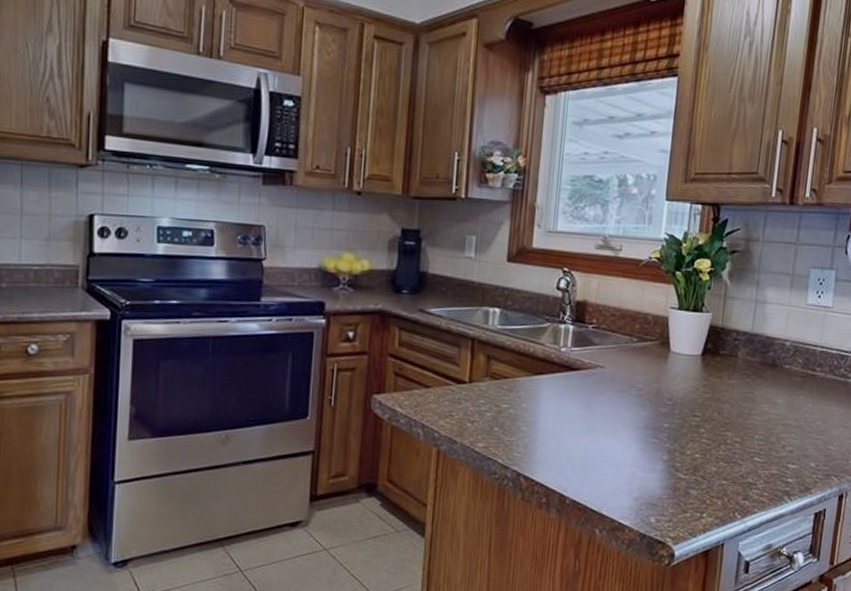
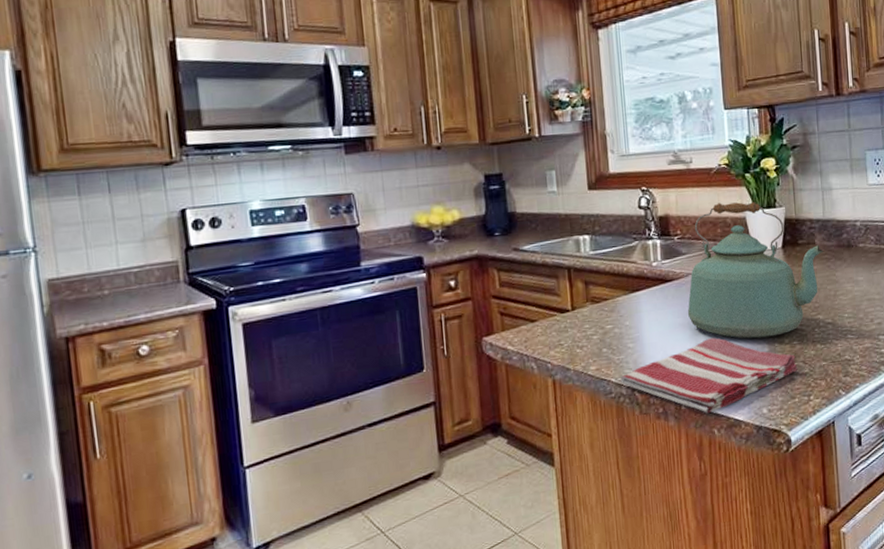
dish towel: none [507,436,696,512] -> present [620,338,798,413]
kettle: none [589,297,746,446] -> present [687,202,824,339]

